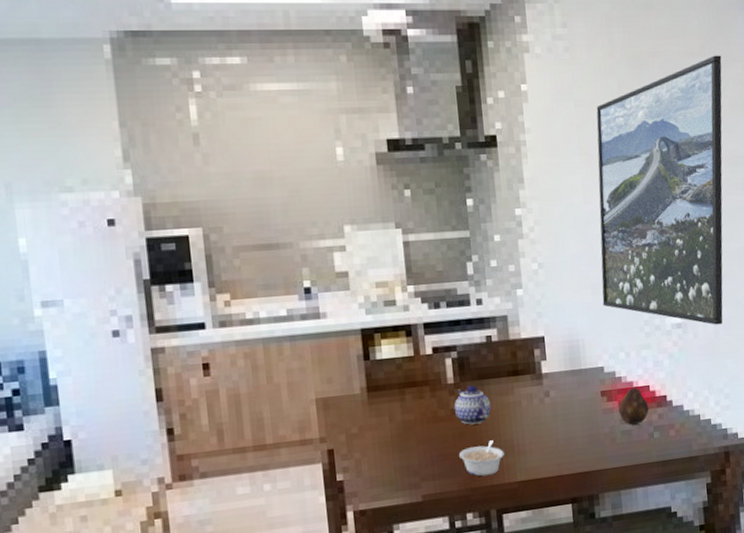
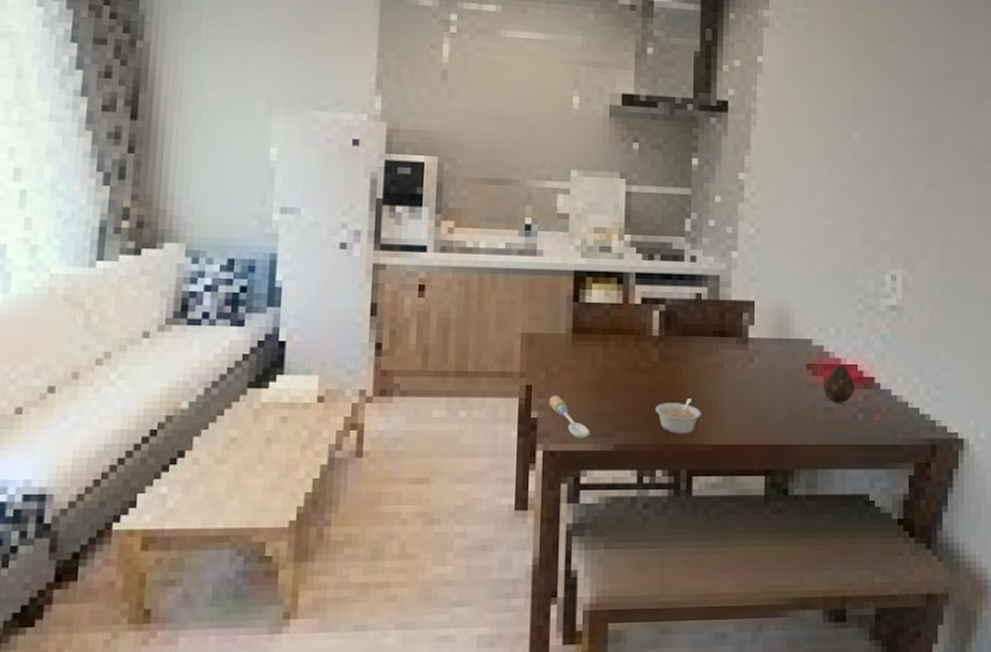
spoon: none [352,455,398,494] -> present [549,394,591,439]
teapot: present [454,385,492,425] -> none [657,340,694,380]
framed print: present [596,55,723,325] -> none [817,47,960,312]

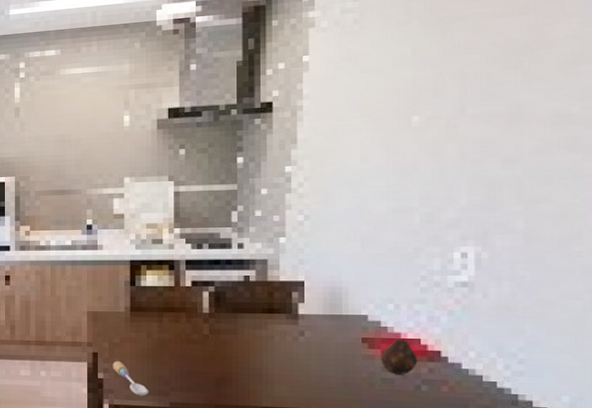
legume: present [654,399,701,434] -> none [207,366,252,397]

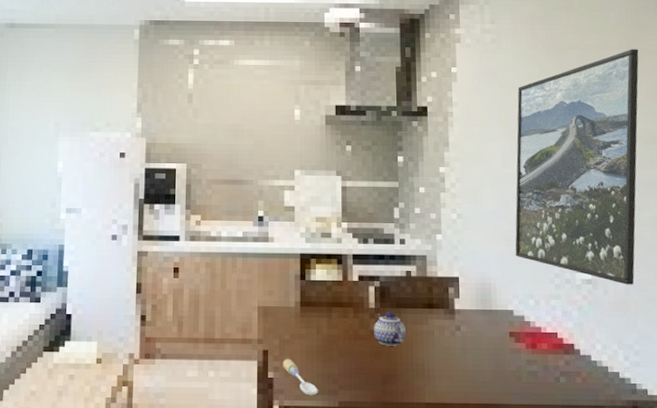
teapot: none [208,317,243,351] -> present [374,312,407,346]
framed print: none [372,12,551,288] -> present [515,49,639,285]
fruit: present [381,337,418,374] -> none [526,331,556,367]

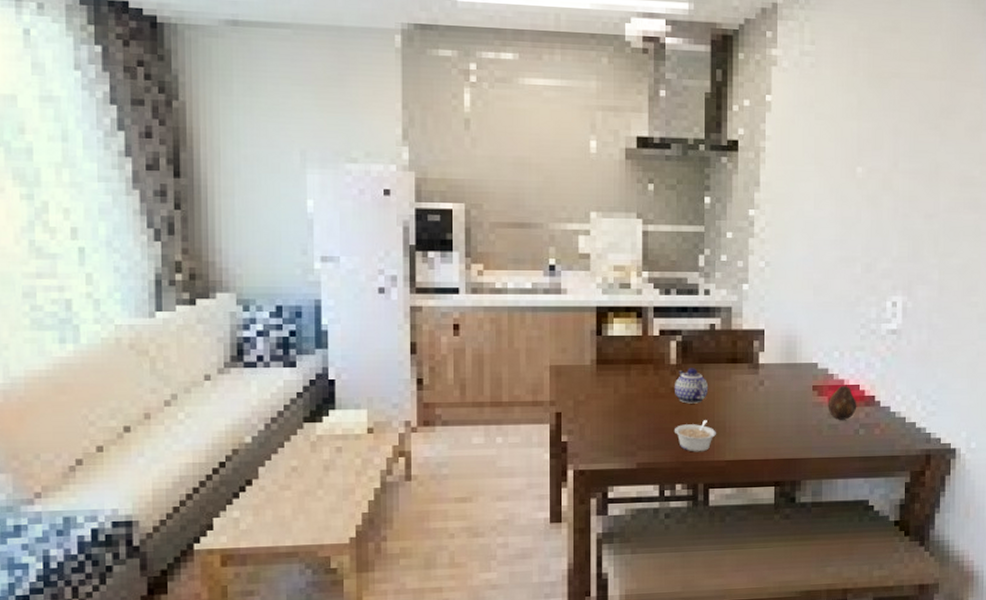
spoon: present [283,358,319,396] -> none [577,420,616,459]
legume: none [374,362,415,394] -> present [673,420,716,452]
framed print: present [515,49,639,285] -> none [823,80,962,335]
fruit: none [526,331,556,367] -> present [828,384,857,420]

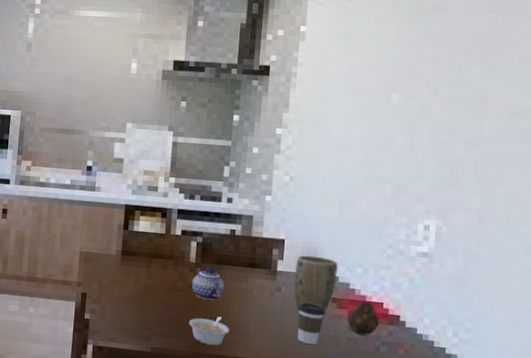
plant pot: none [776,344,816,402] -> present [294,255,338,313]
coffee cup: none [781,394,807,437] -> present [297,303,326,345]

